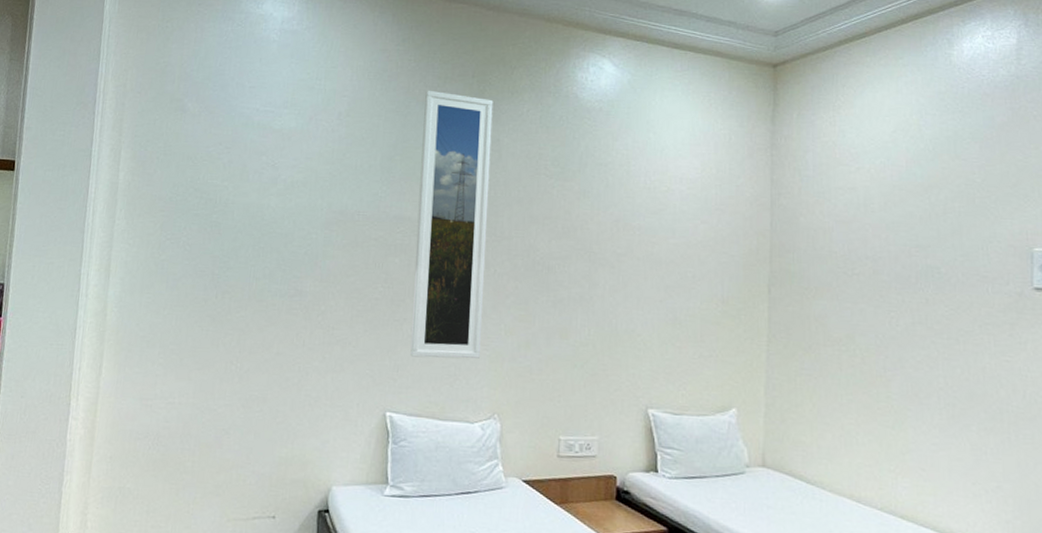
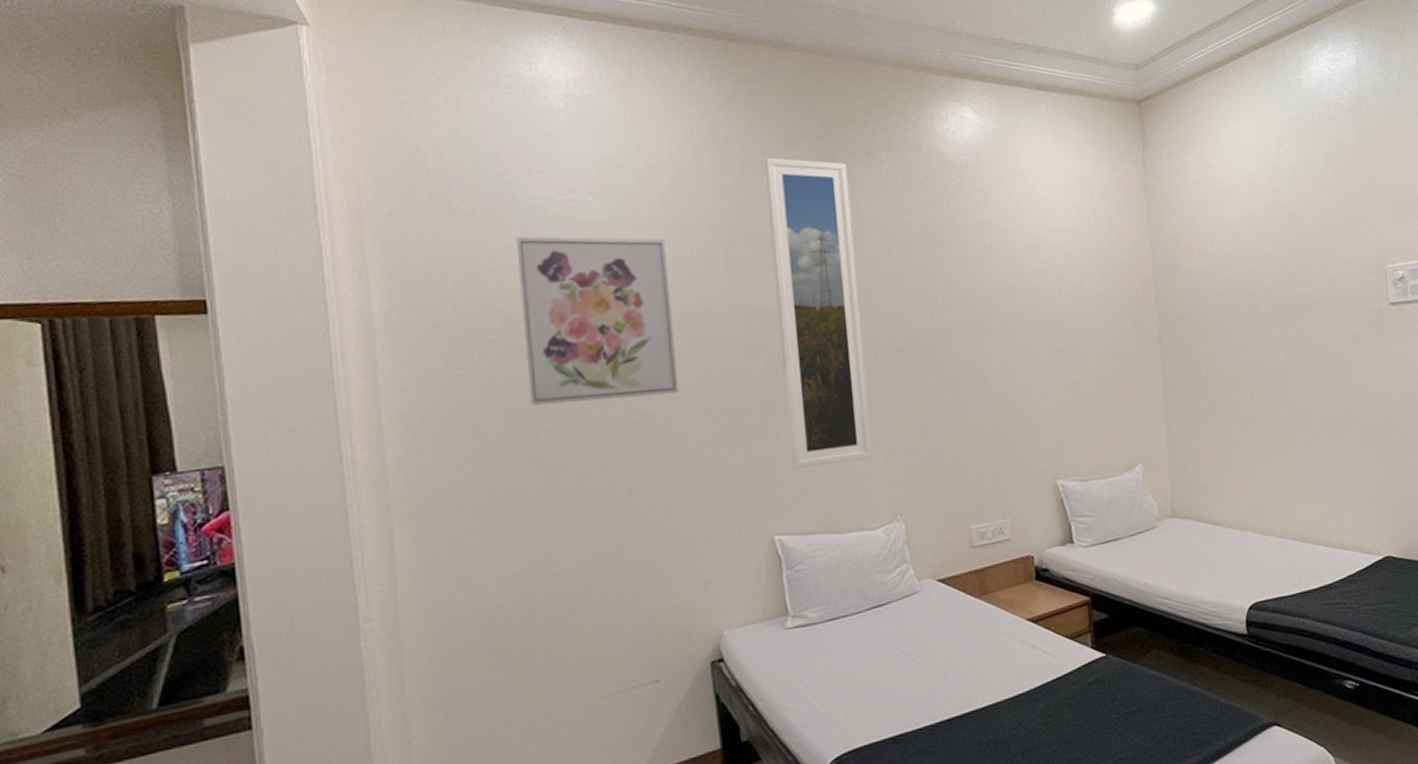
wall art: none [216,137,336,278] -> present [515,236,679,405]

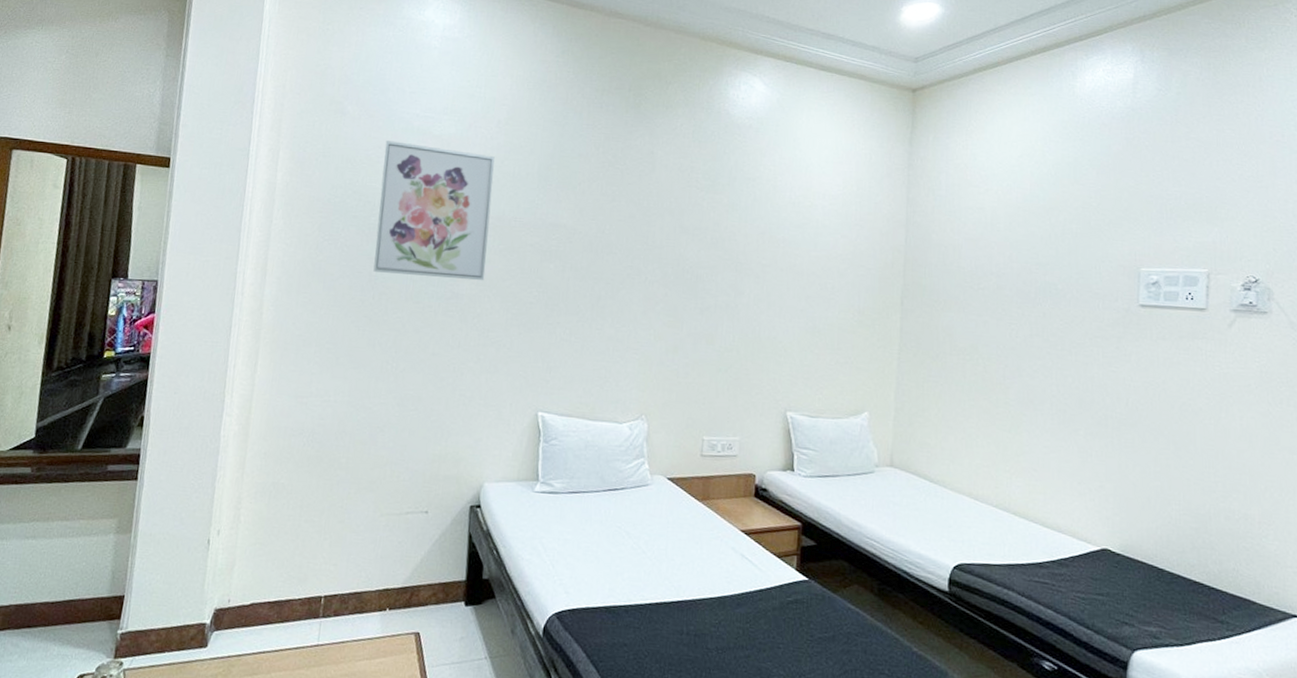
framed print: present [765,157,872,469] -> none [563,101,649,362]

